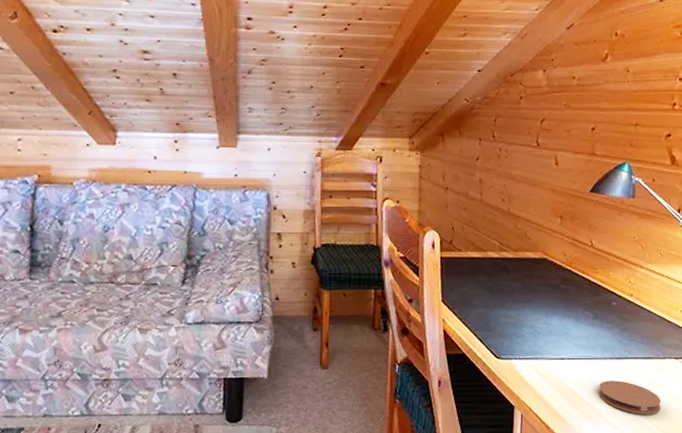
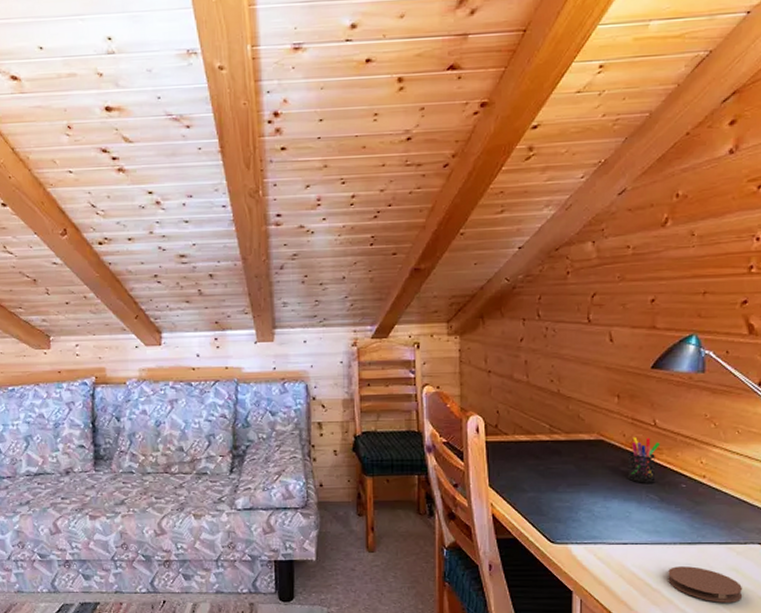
pen holder: none [566,257,595,301] -> present [627,437,660,483]

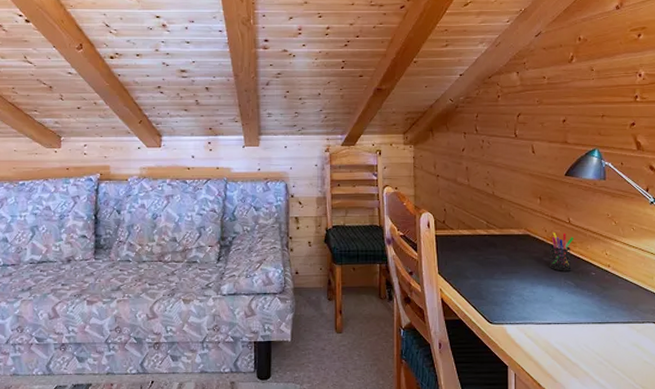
coaster: present [668,566,743,603] -> none [584,343,643,374]

